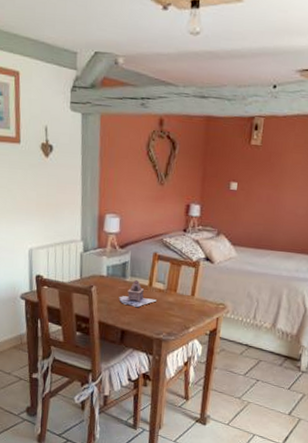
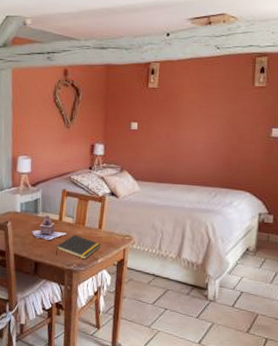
notepad: none [145,301,193,328] -> present [56,234,101,259]

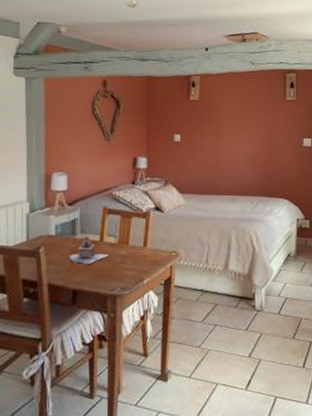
notepad: present [56,234,101,259] -> none [97,255,146,281]

